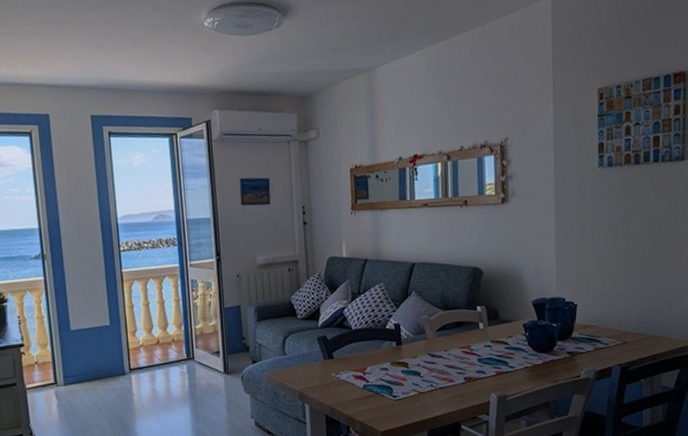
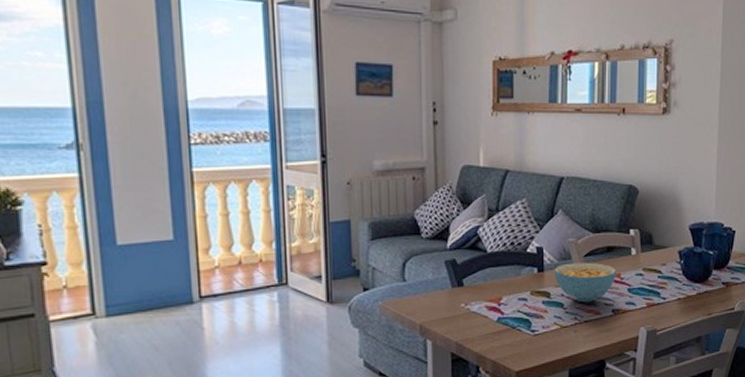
cereal bowl: none [410,336,466,372] -> present [553,262,616,303]

